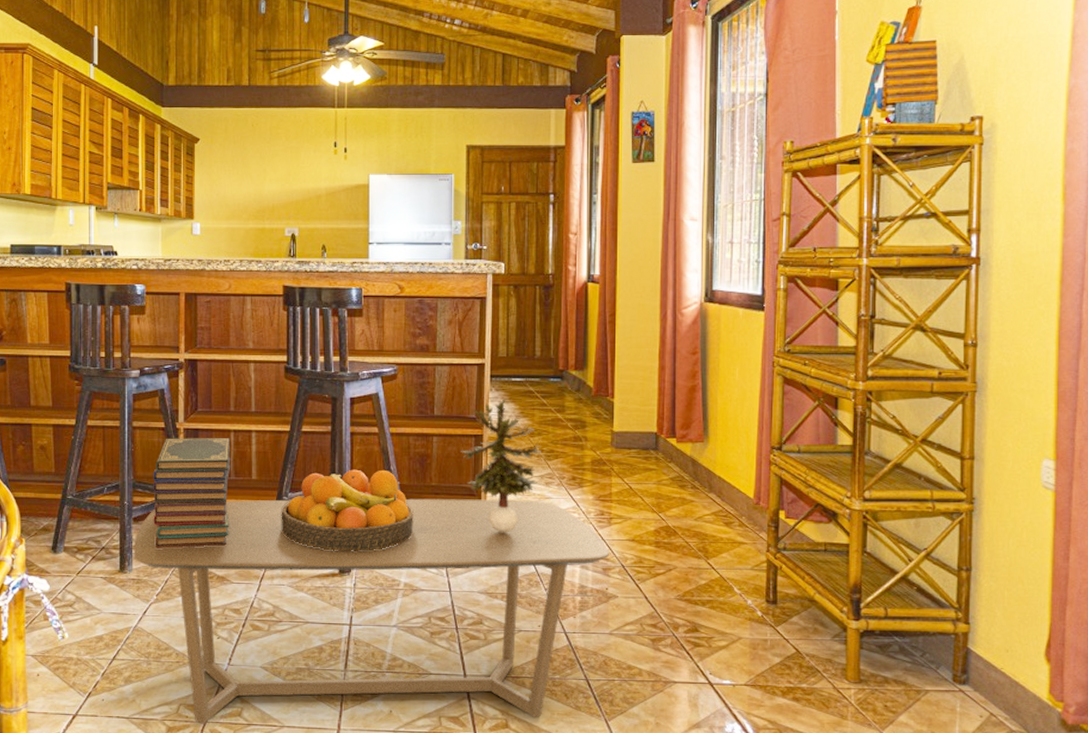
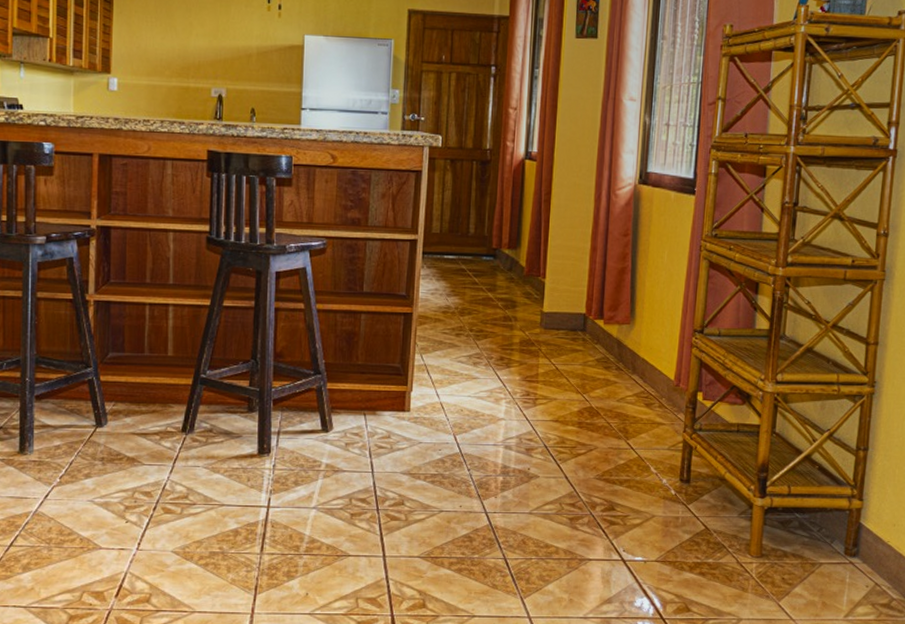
coffee table: present [133,498,609,724] -> none [35,377,533,611]
book stack: present [153,438,231,549] -> none [58,310,145,429]
fruit bowl: present [281,469,414,551] -> none [197,346,338,432]
potted plant: present [461,399,541,533] -> none [389,276,471,413]

